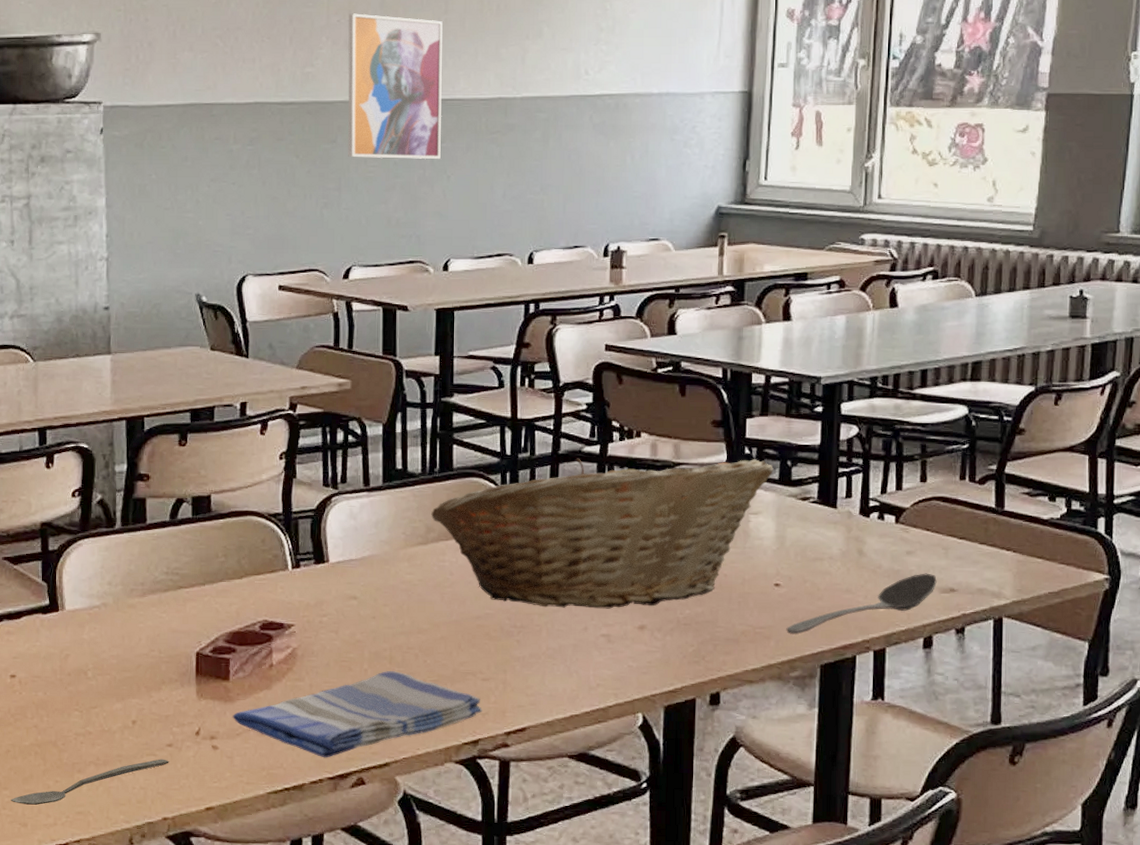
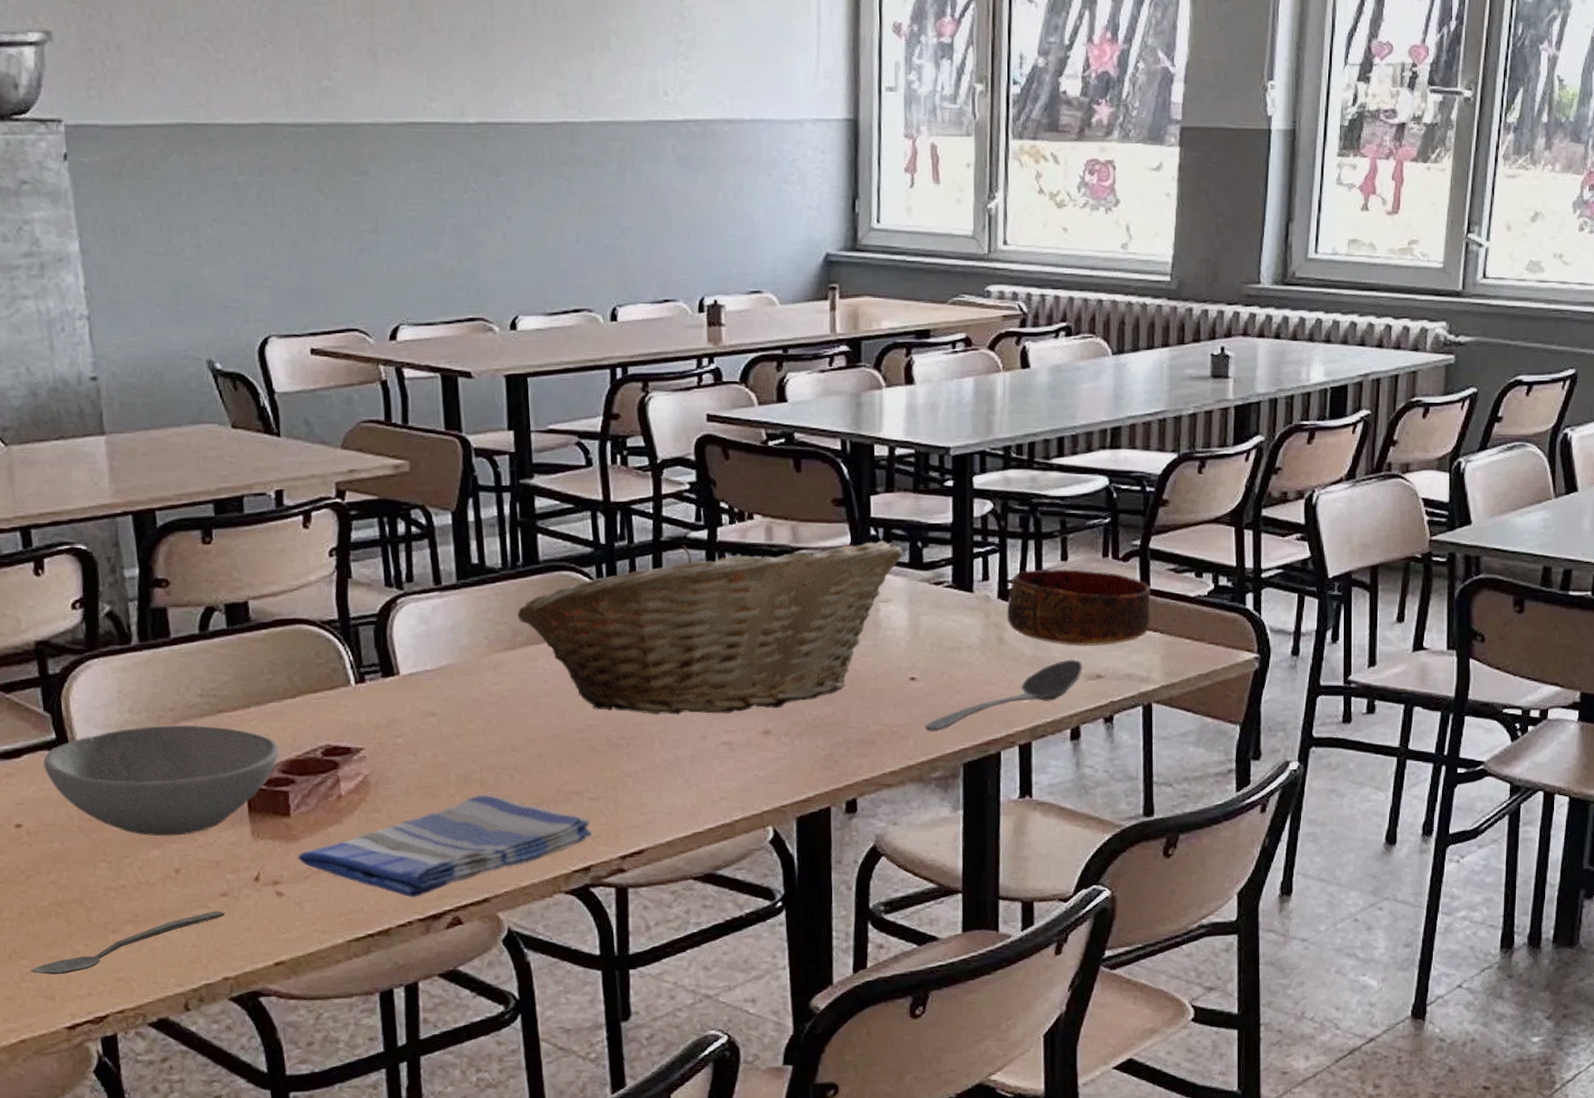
bowl: none [37,597,225,692] -> present [43,724,280,836]
wall art: present [347,13,443,160] -> none [370,14,498,196]
bowl: none [867,488,1005,562] -> present [1006,568,1151,647]

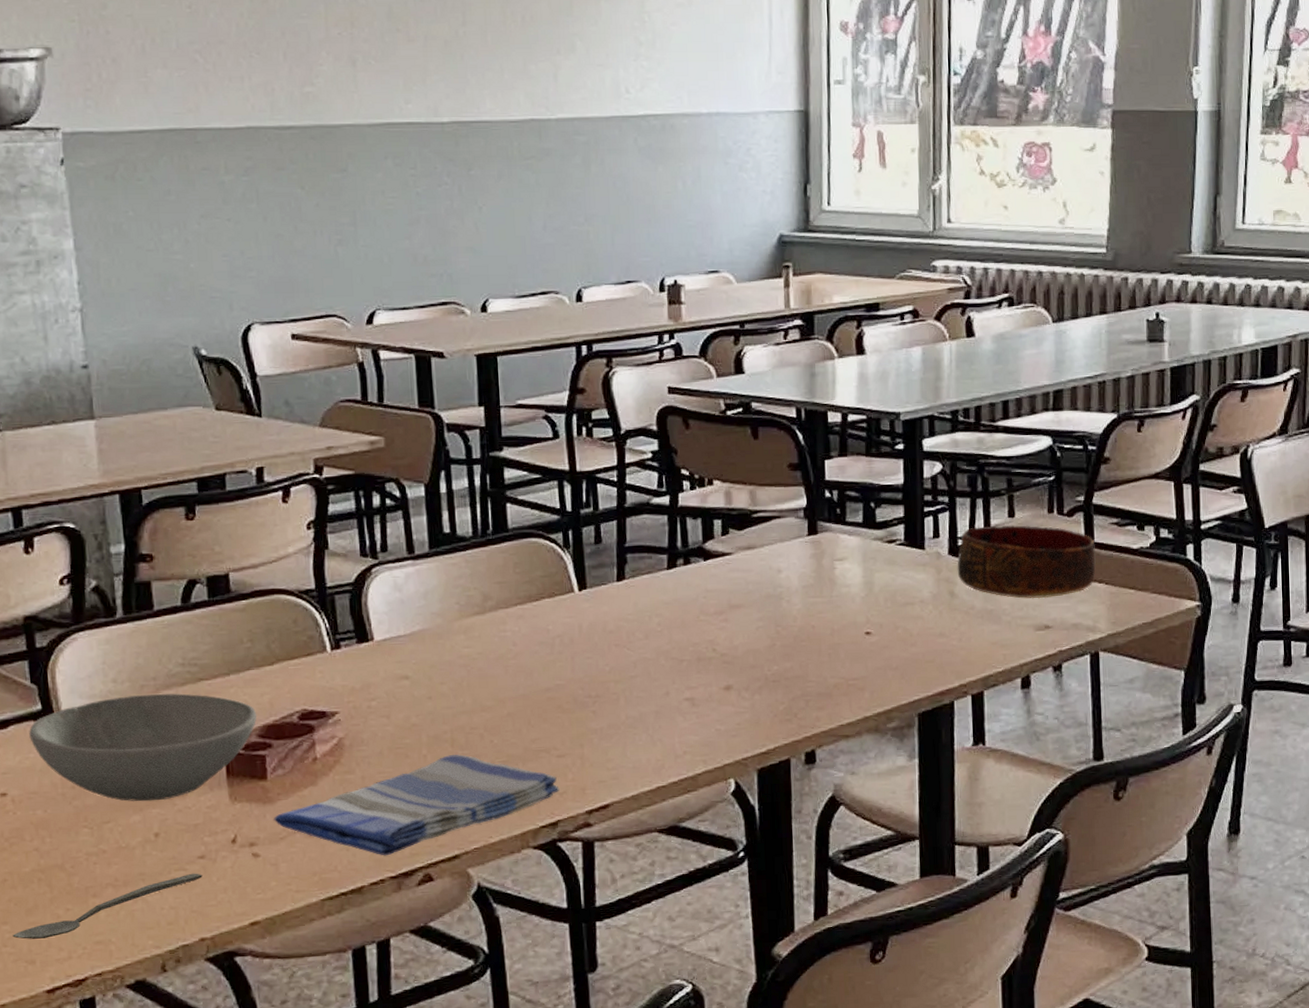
fruit basket: present [517,540,903,715] -> none [487,501,857,674]
stirrer: present [925,659,1082,733] -> none [880,611,1031,685]

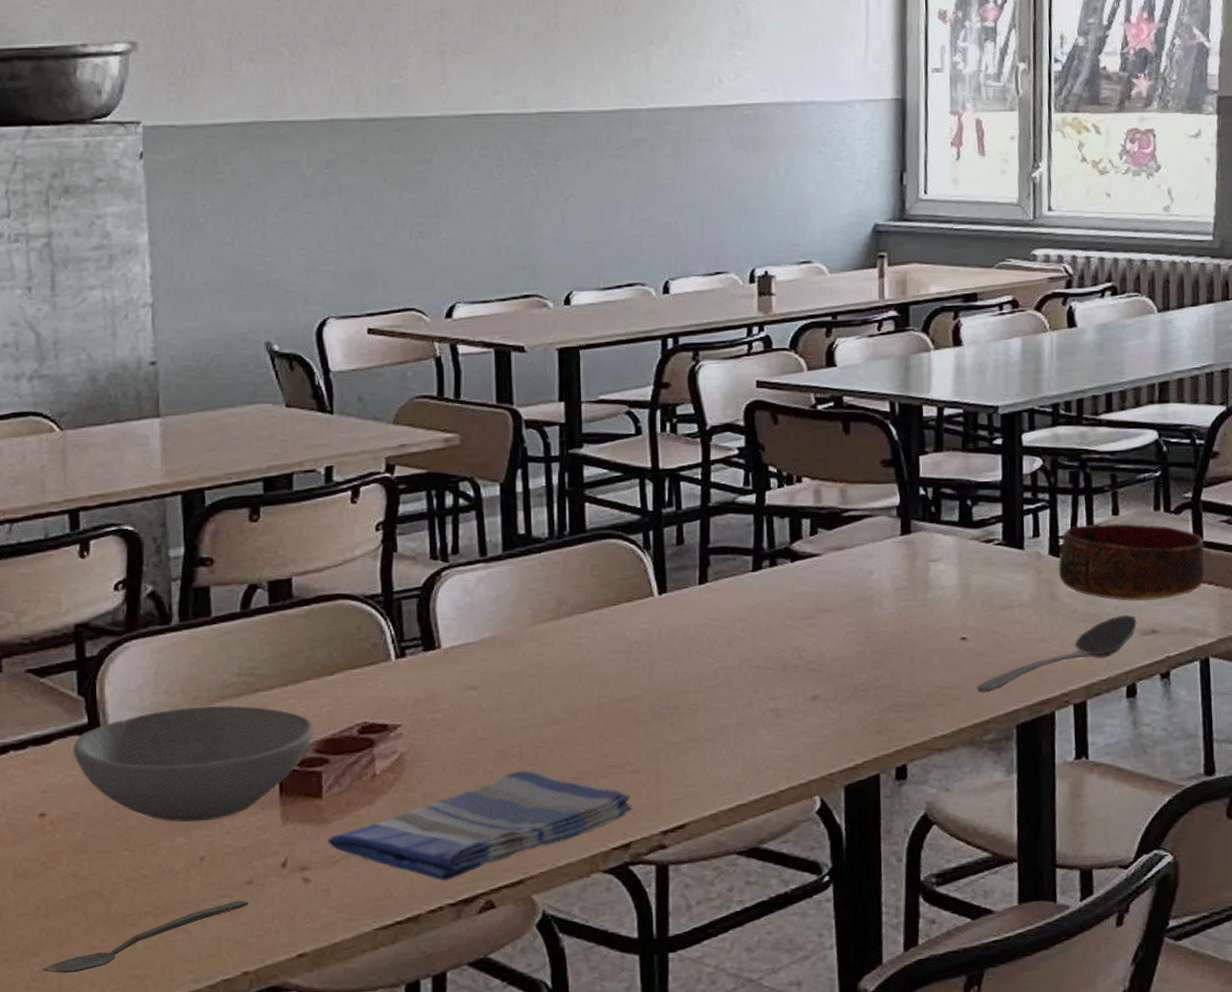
stirrer: none [880,611,1031,685] -> present [976,614,1137,694]

